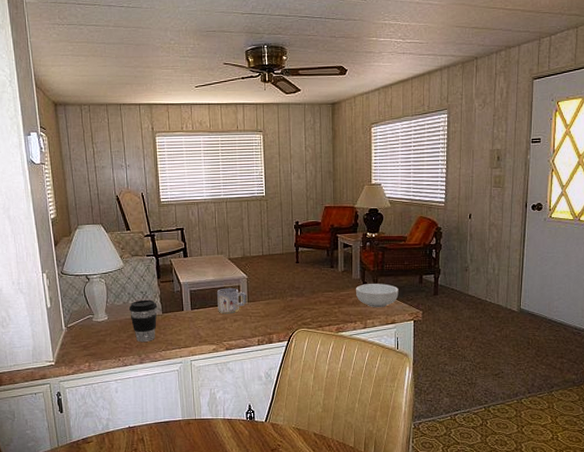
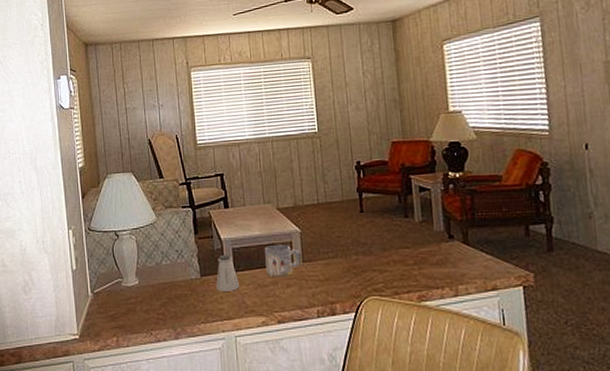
coffee cup: present [128,299,157,342] -> none [162,259,195,312]
saltshaker: none [175,295,195,325] -> present [215,254,239,291]
cereal bowl: present [356,283,399,308] -> none [440,237,499,269]

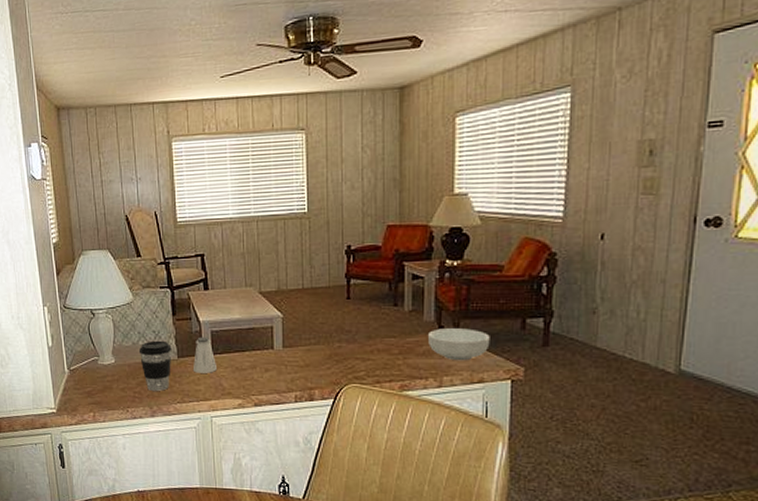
coffee cup: none [162,259,195,312] -> present [138,340,172,391]
mug: present [265,244,302,278] -> none [244,328,283,362]
cereal bowl: none [440,237,499,269] -> present [428,328,490,361]

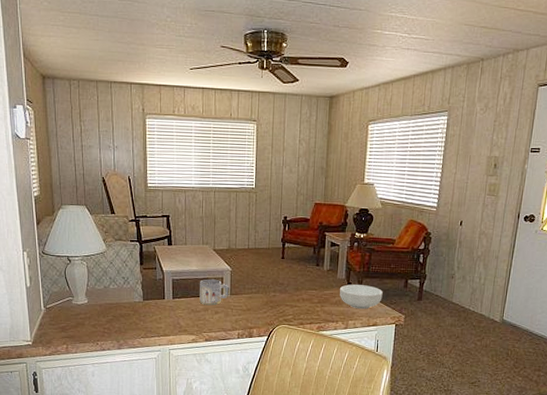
coffee cup: present [138,340,172,391] -> none [109,285,139,328]
saltshaker: present [192,337,217,373] -> none [155,283,176,314]
mug: none [244,328,283,362] -> present [199,279,230,306]

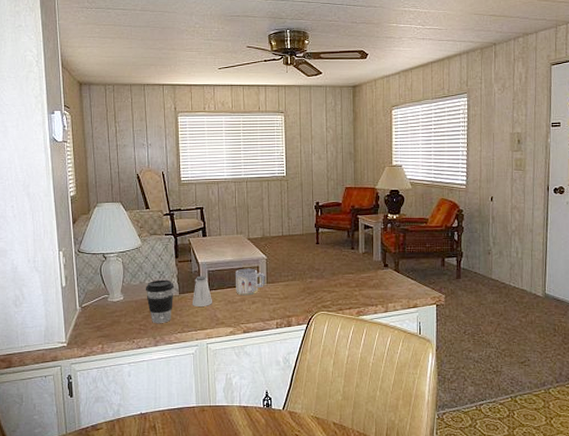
coffee cup: none [109,285,139,328] -> present [145,279,174,323]
saltshaker: none [155,283,176,314] -> present [192,275,212,307]
cereal bowl: present [340,284,383,310] -> none [377,266,421,291]

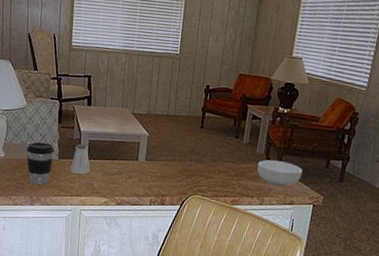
mug: present [236,268,267,296] -> none [114,142,146,170]
cereal bowl: none [377,266,421,291] -> present [257,159,303,187]

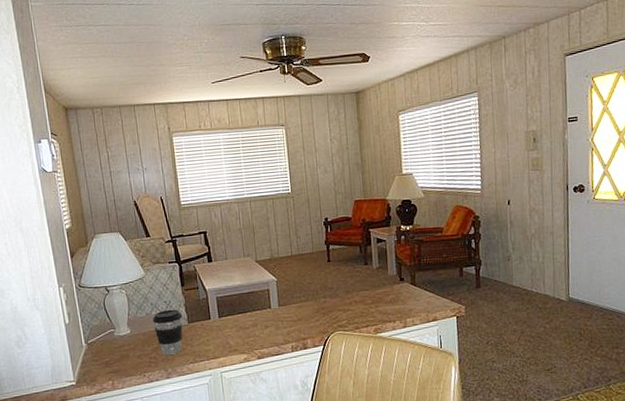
saltshaker: present [70,143,90,174] -> none [202,302,223,335]
cereal bowl: present [257,159,303,187] -> none [393,278,439,305]

